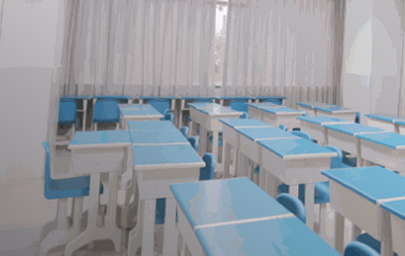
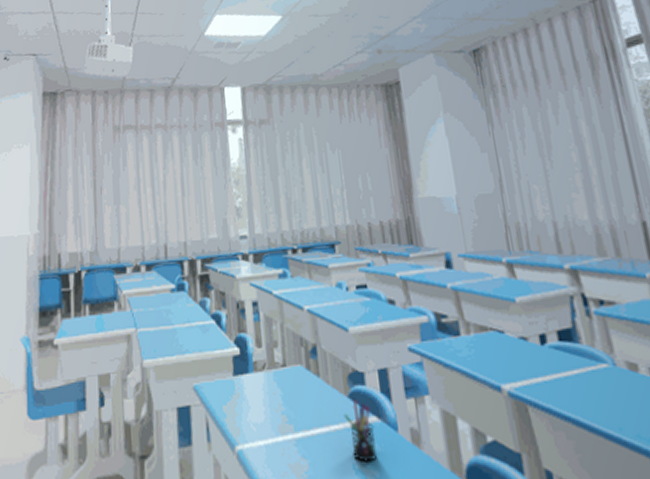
pen holder: none [271,202,291,241] -> present [343,400,377,462]

